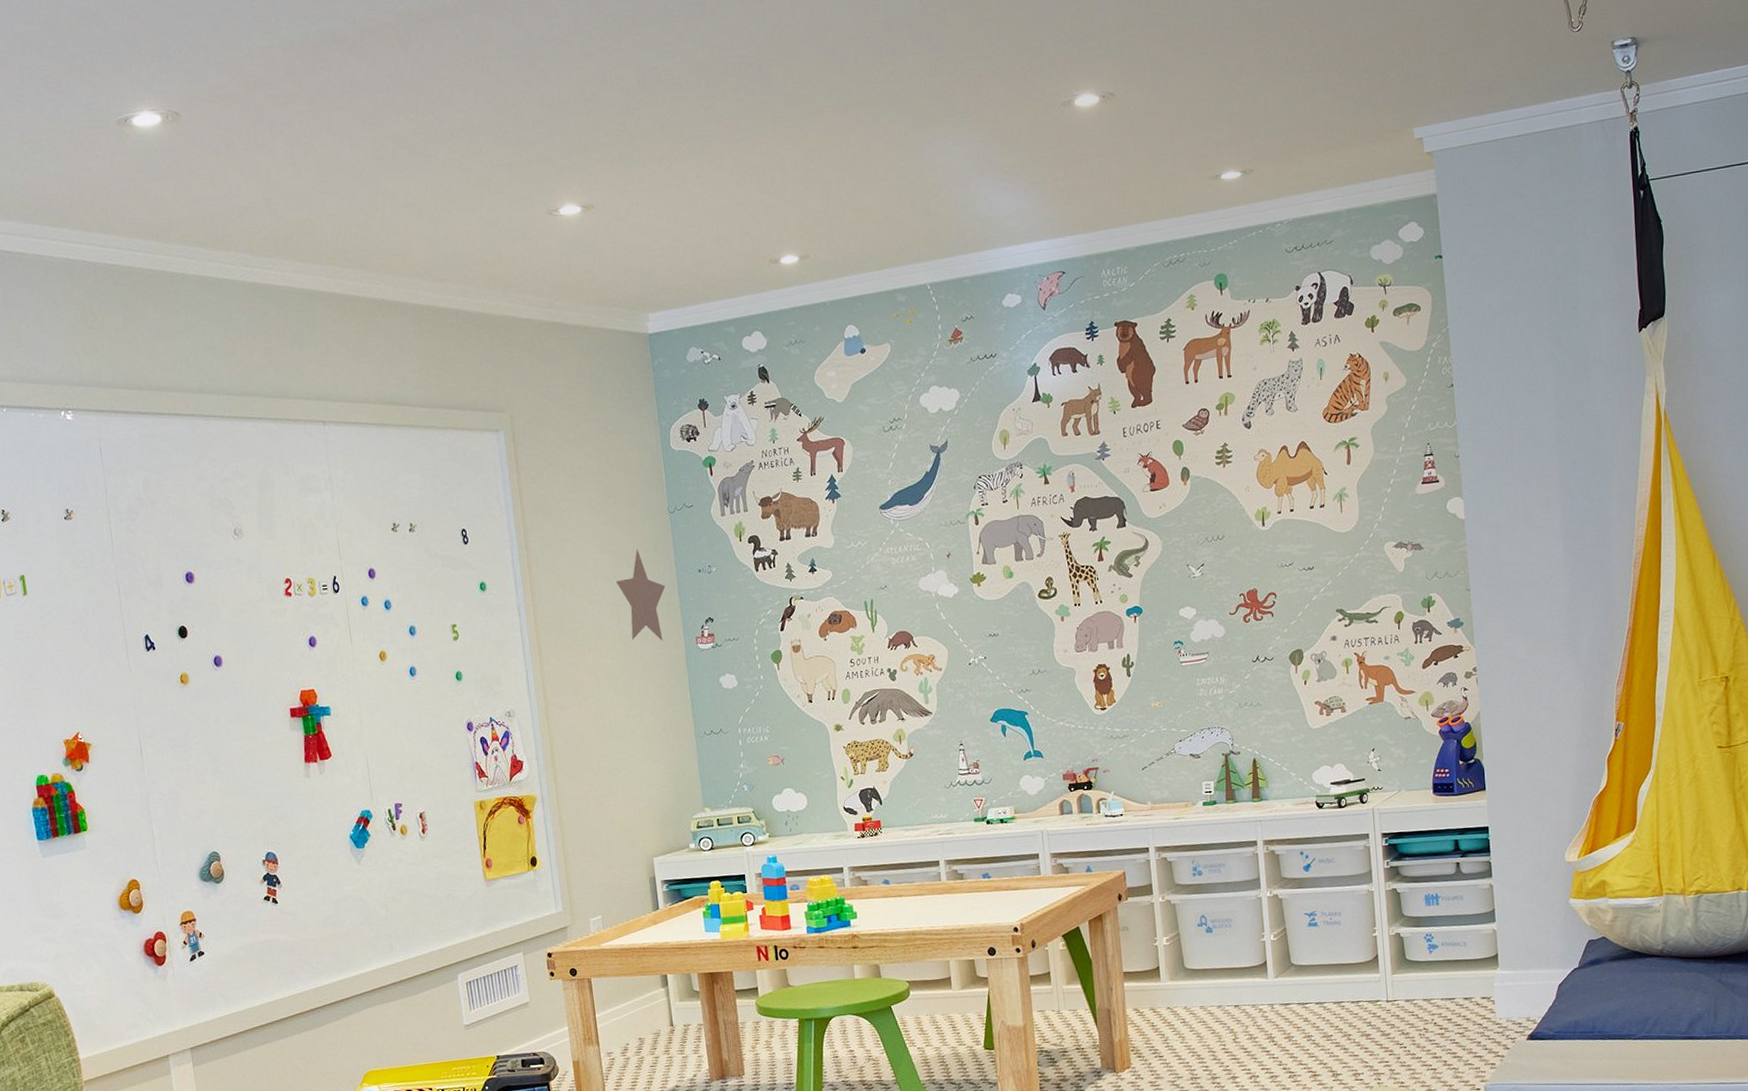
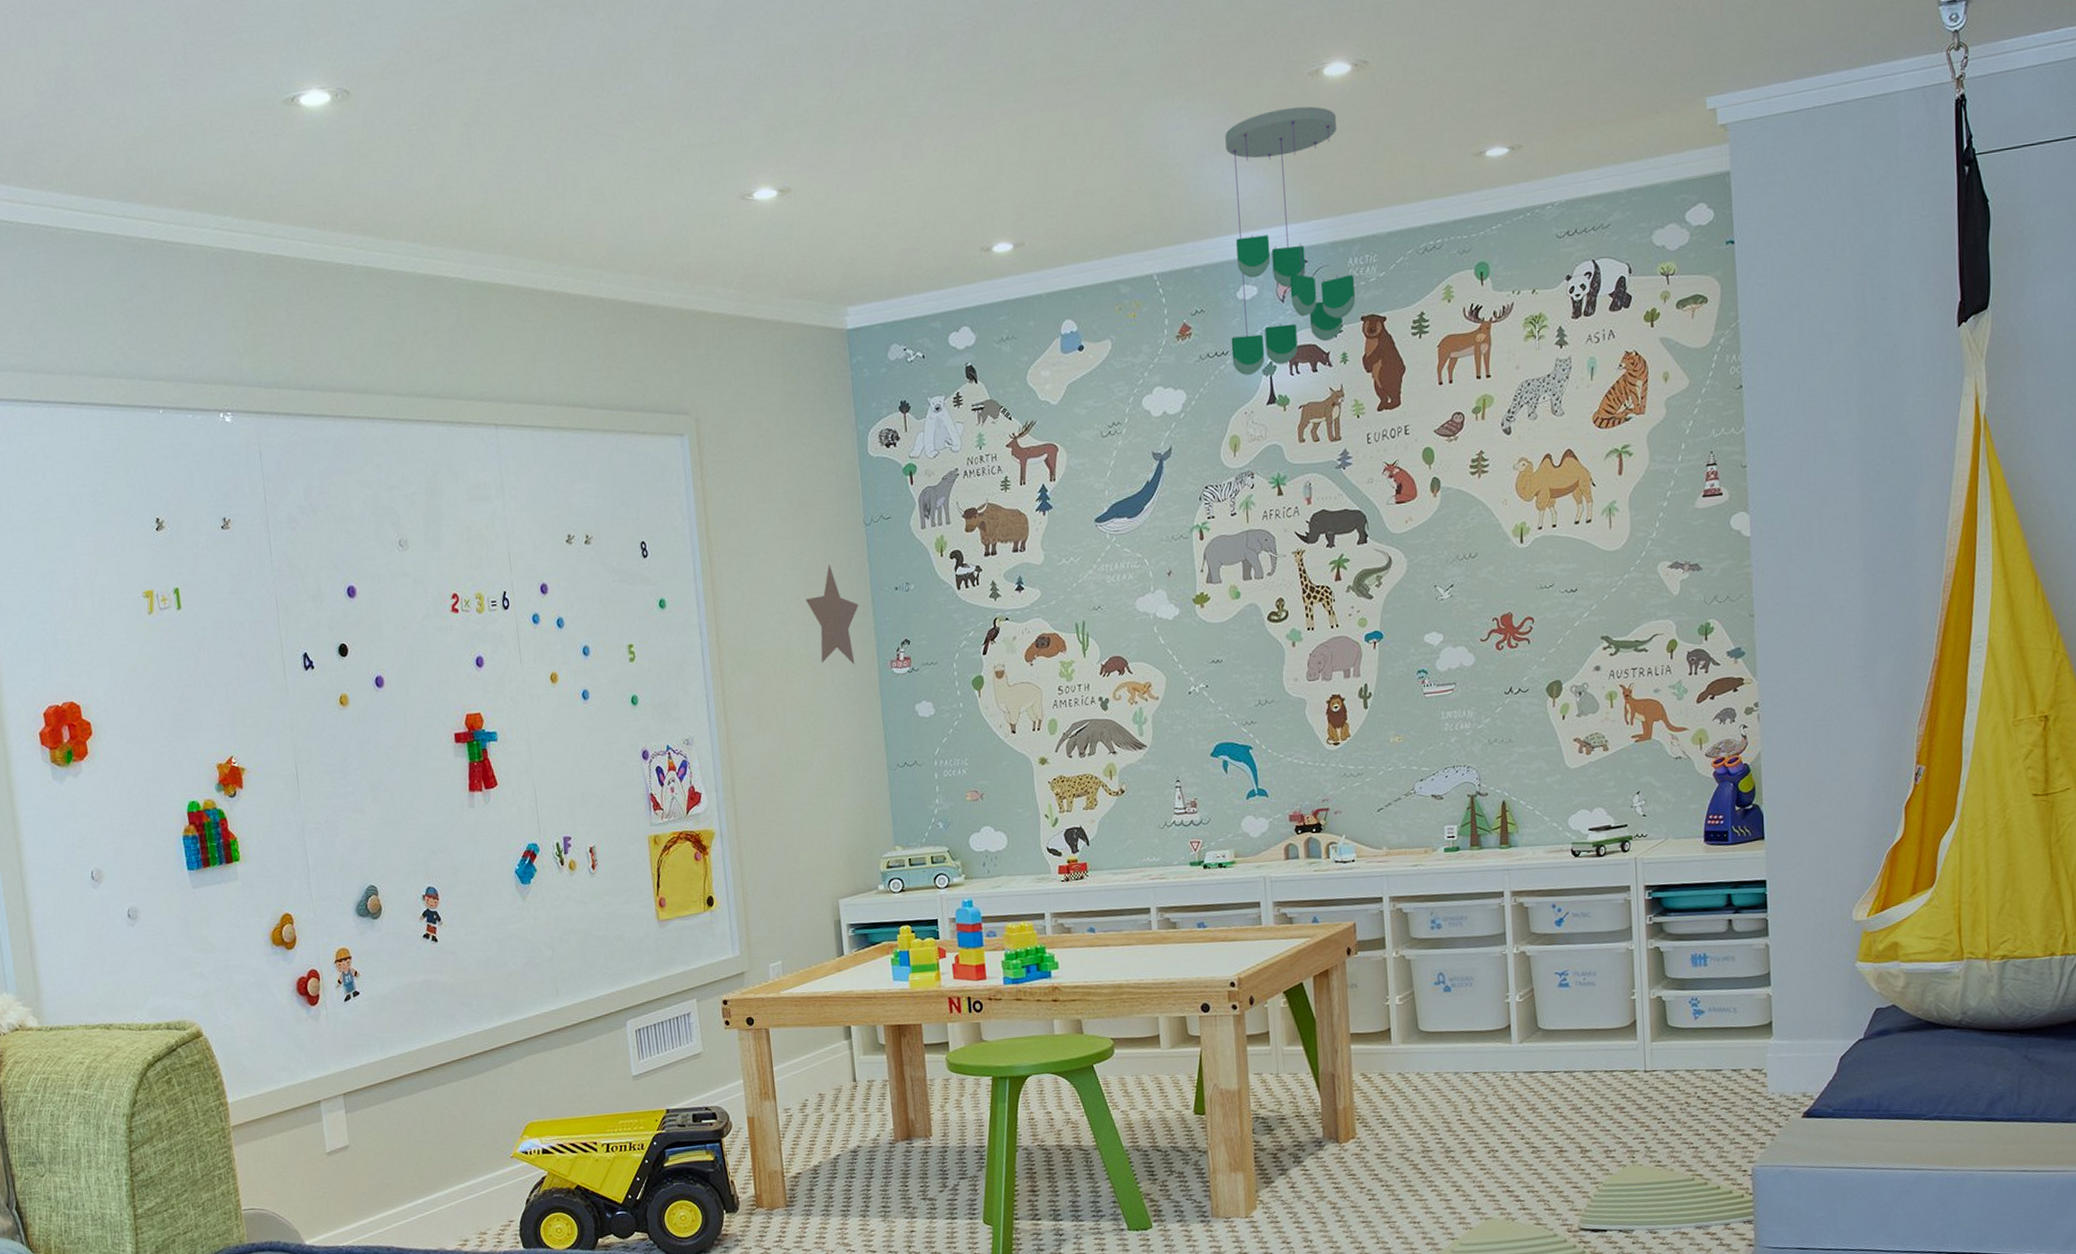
ceiling mobile: none [988,133,1109,376] -> present [1225,106,1355,375]

